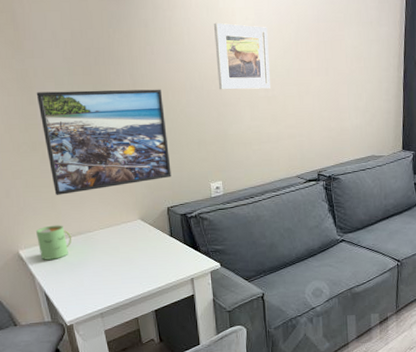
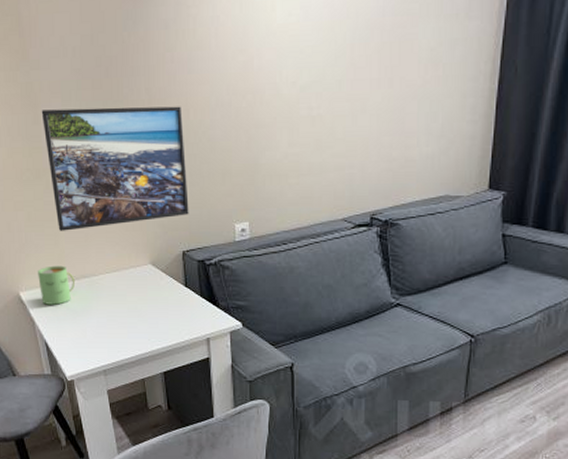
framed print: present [214,22,270,90] -> none [248,20,316,108]

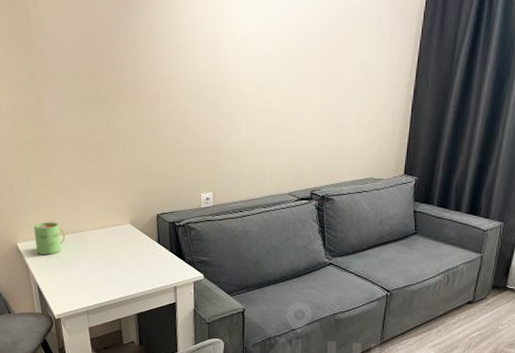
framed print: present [41,106,189,231] -> none [43,92,164,194]

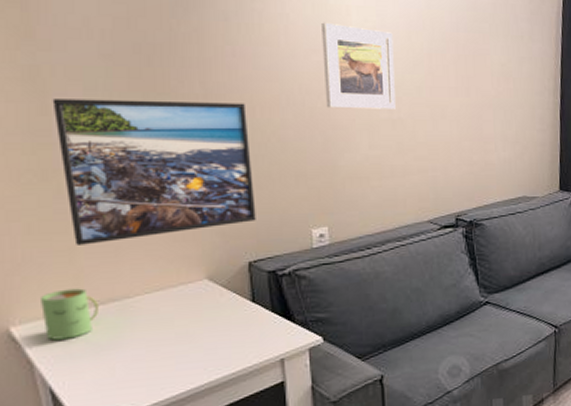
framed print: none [43,92,164,194] -> present [52,99,256,245]
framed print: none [217,30,272,101] -> present [322,22,396,109]

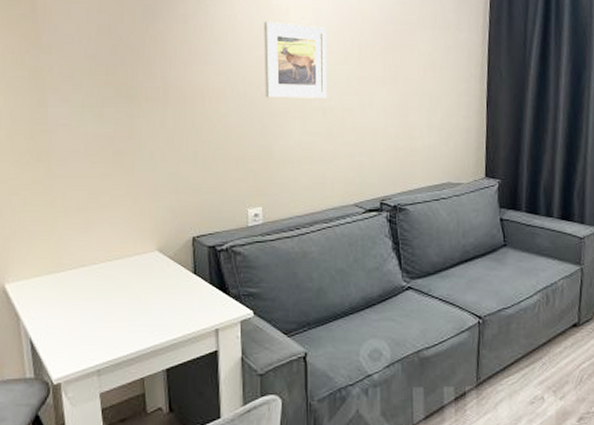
mug: present [41,288,100,341] -> none [29,253,72,297]
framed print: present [52,99,256,245] -> none [49,93,201,216]

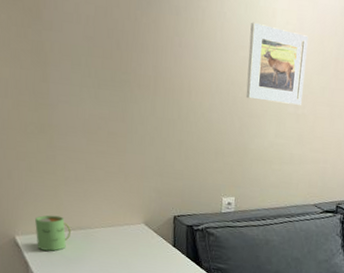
mug: none [29,253,72,297] -> present [35,215,72,251]

